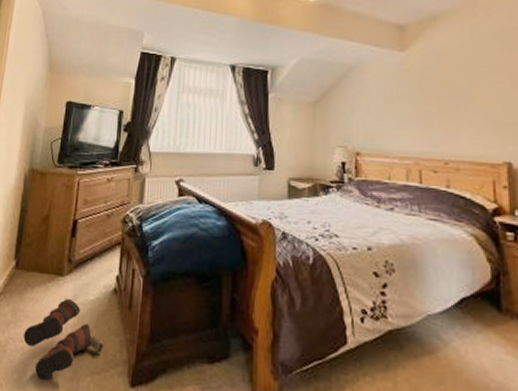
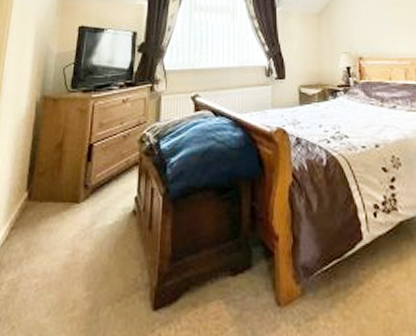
boots: present [23,299,104,380] -> none [37,226,124,315]

